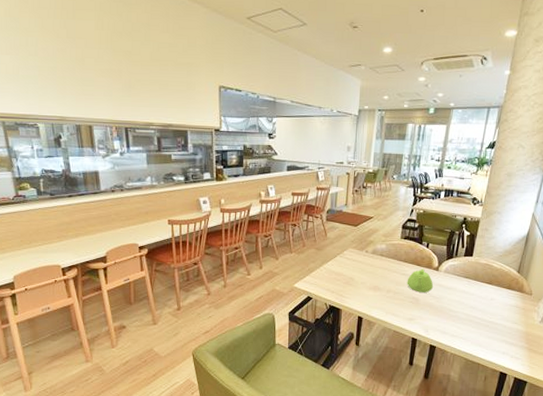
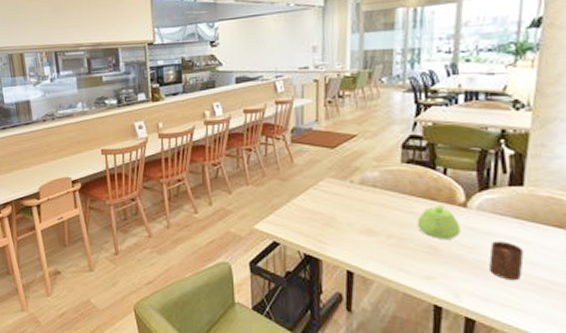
cup: none [448,293,468,319] -> present [489,241,524,281]

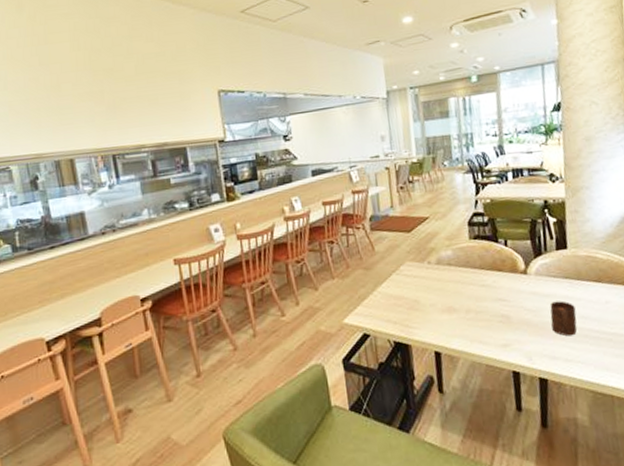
teapot: present [417,204,460,239] -> none [489,274,525,307]

